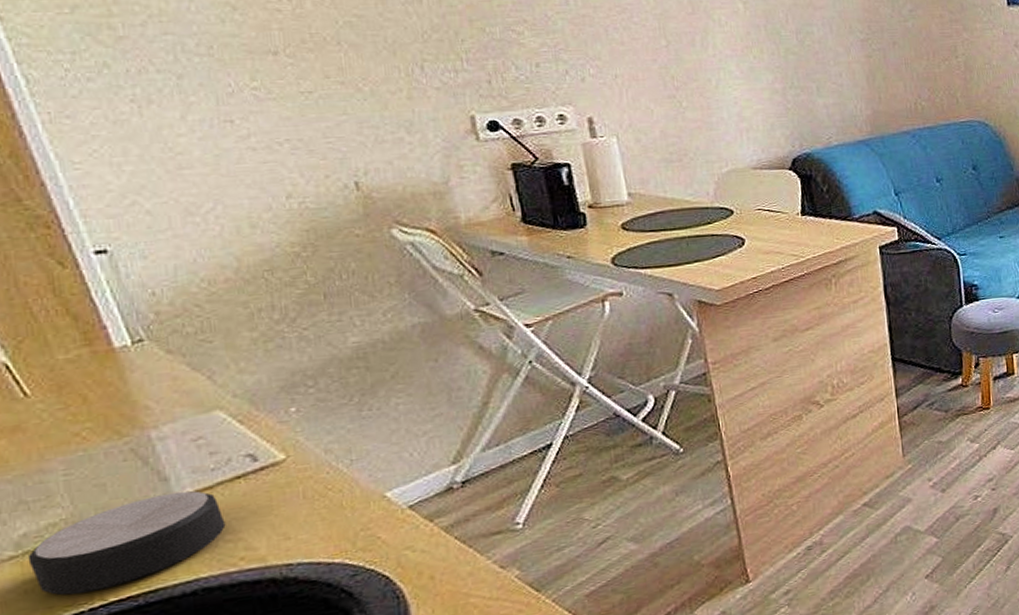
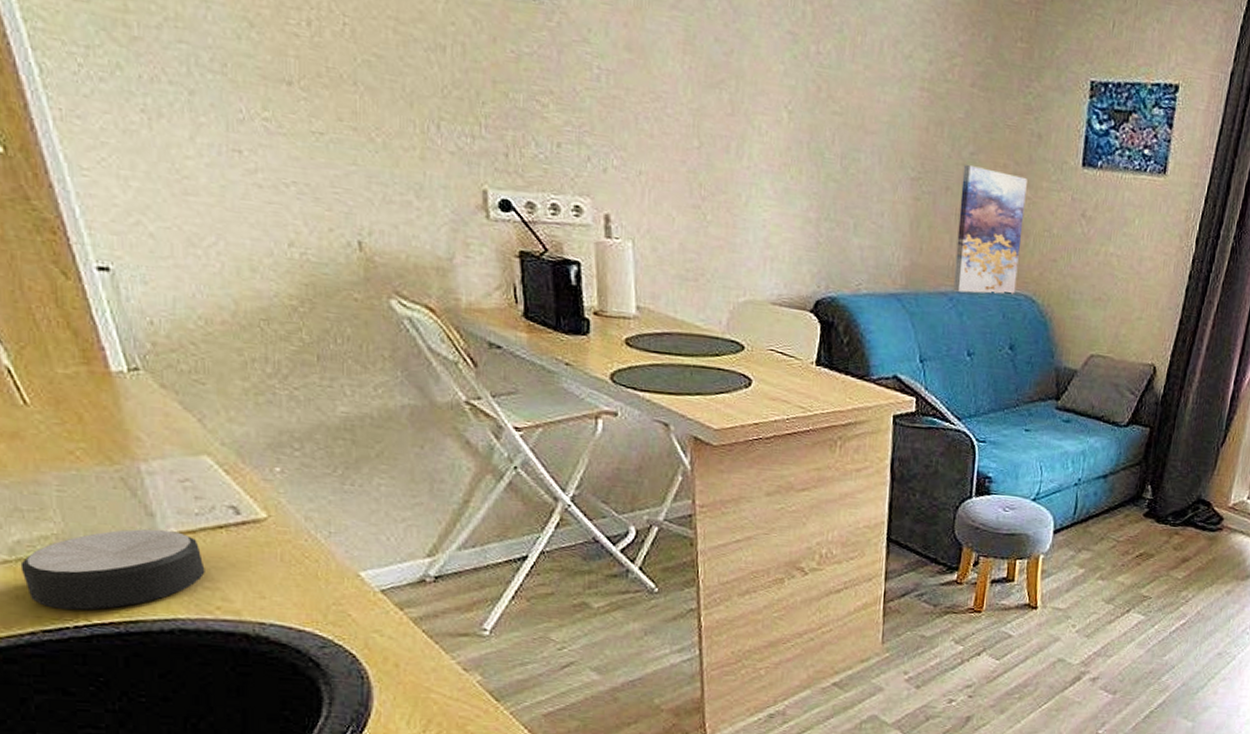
wall art: none [905,21,969,129] -> present [953,165,1027,294]

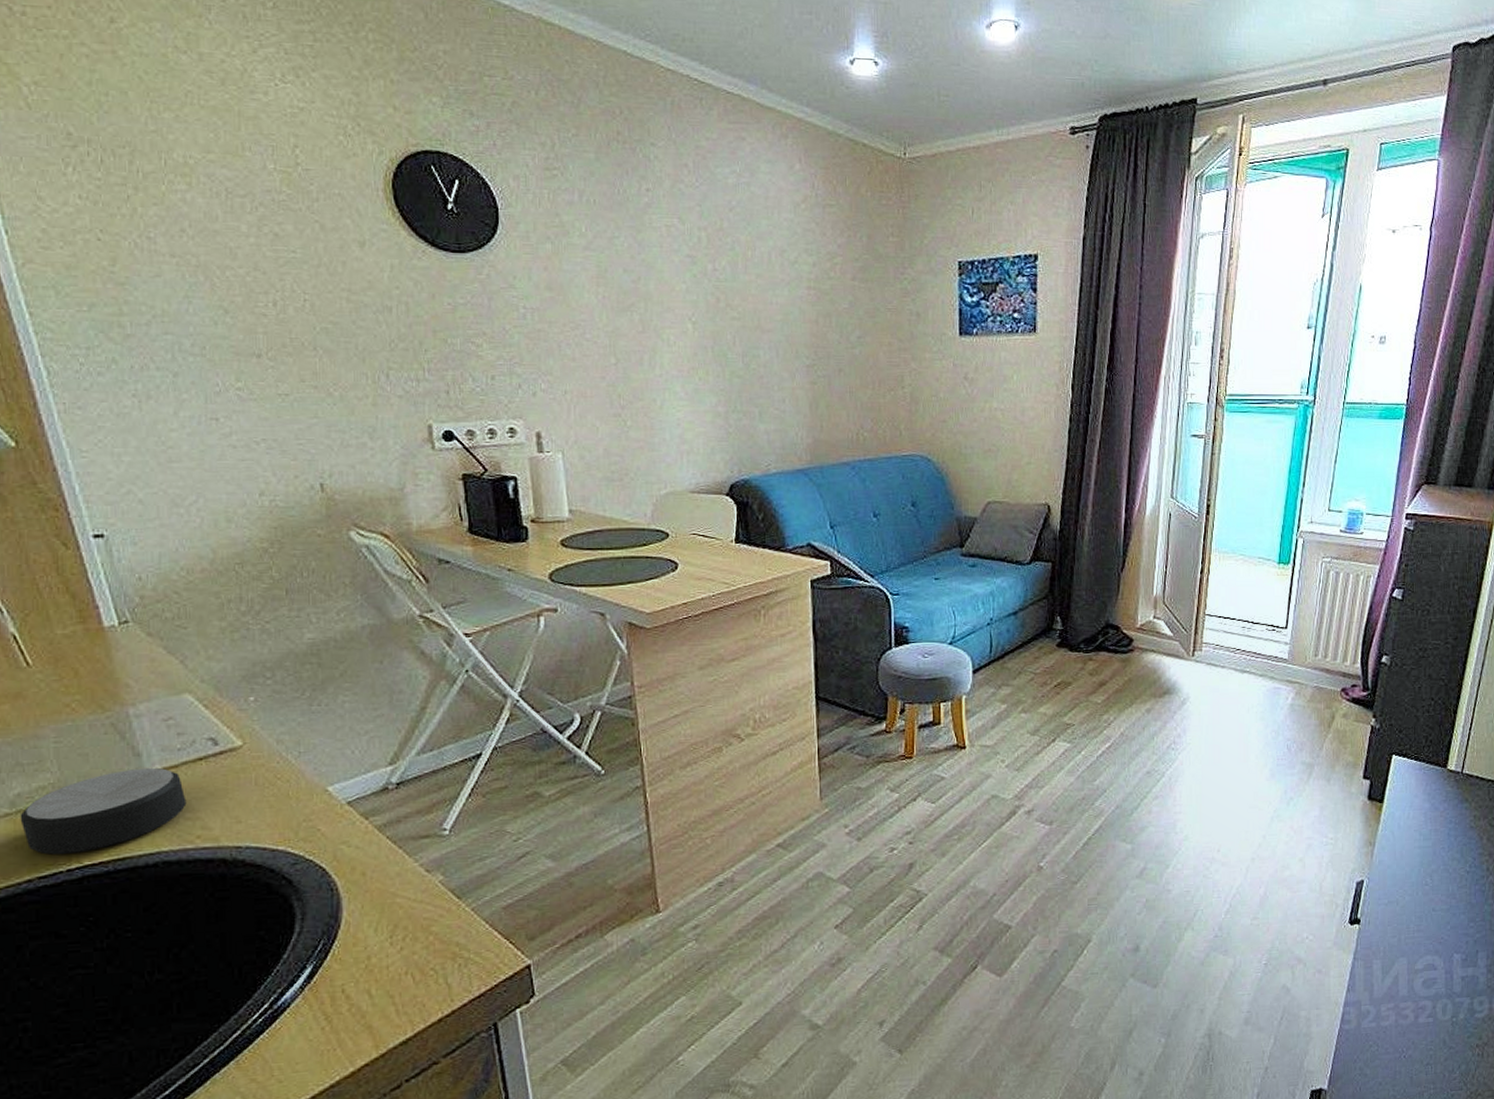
wall art: present [953,165,1027,294] -> none [852,348,912,460]

